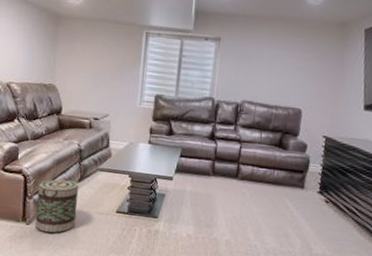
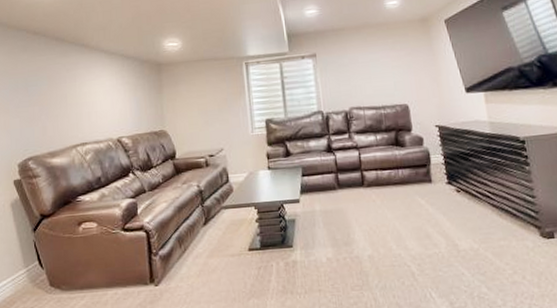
basket: present [35,179,79,233] -> none [162,225,208,291]

